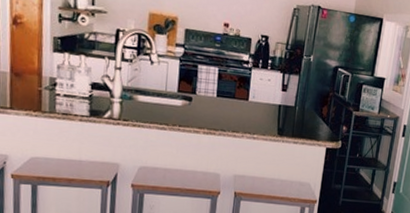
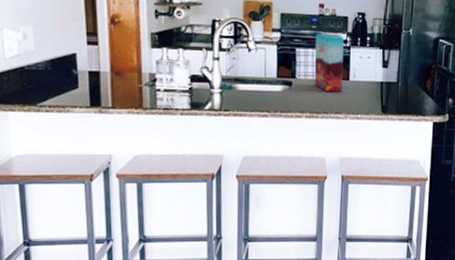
cereal box: none [213,52,246,111] -> present [314,34,344,93]

